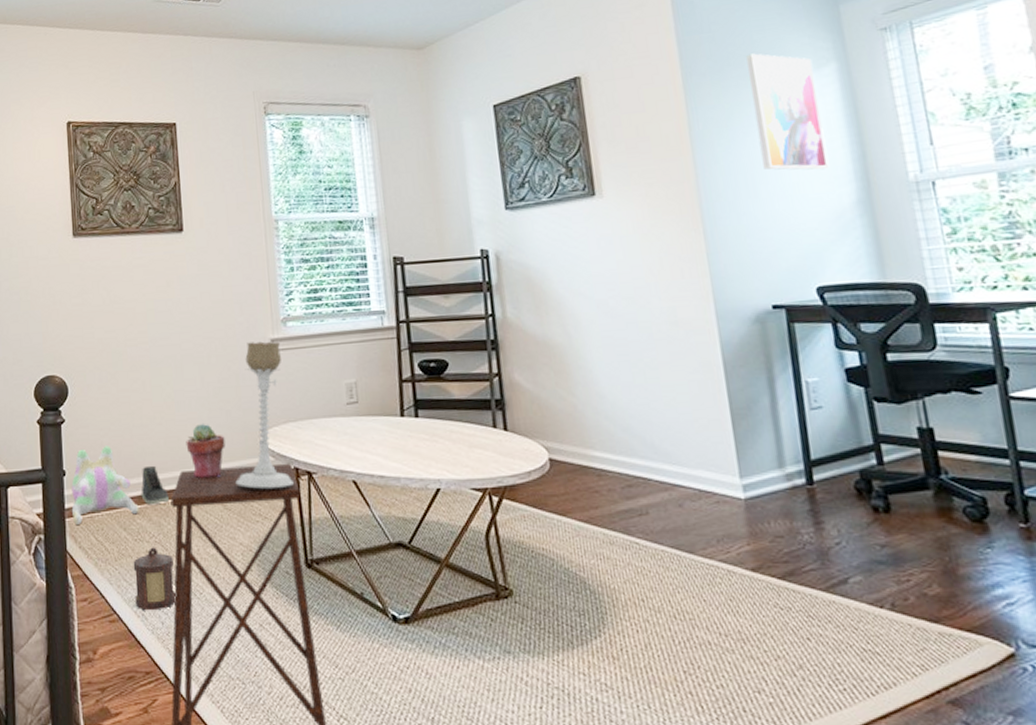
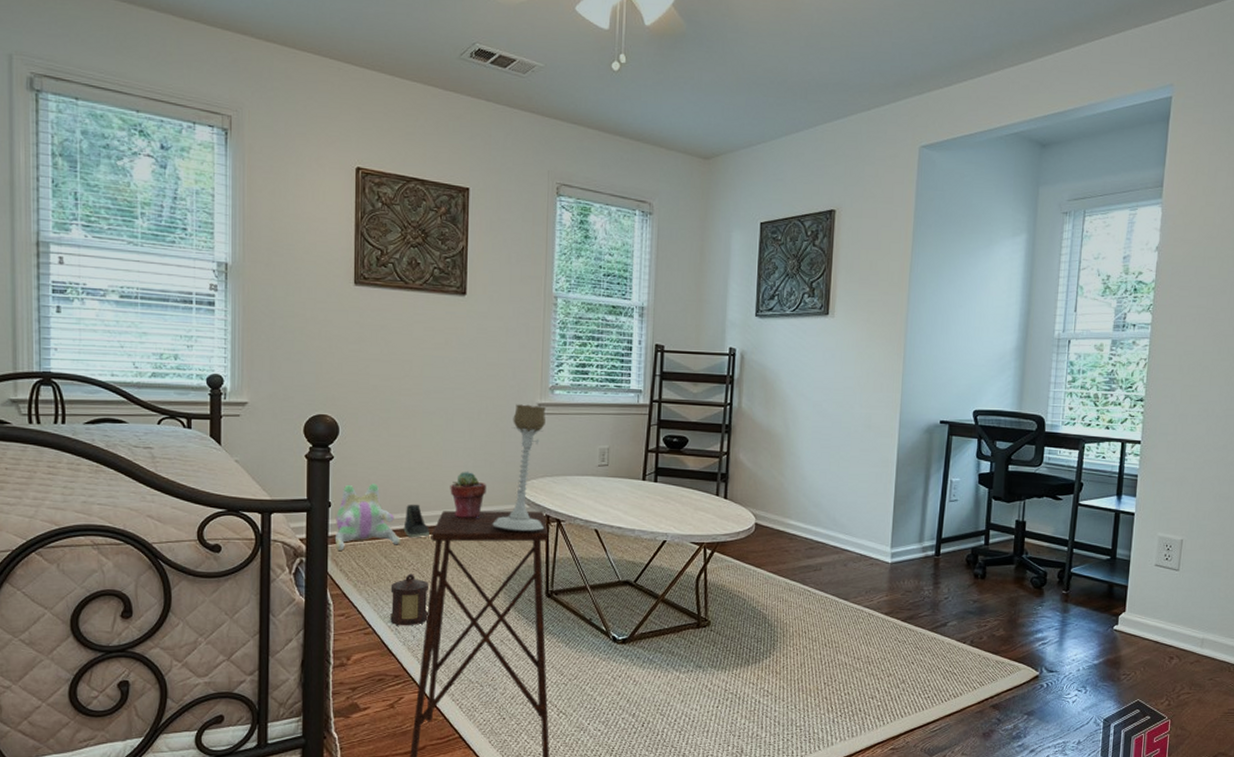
wall art: present [746,53,830,170] -> none [957,215,1010,320]

